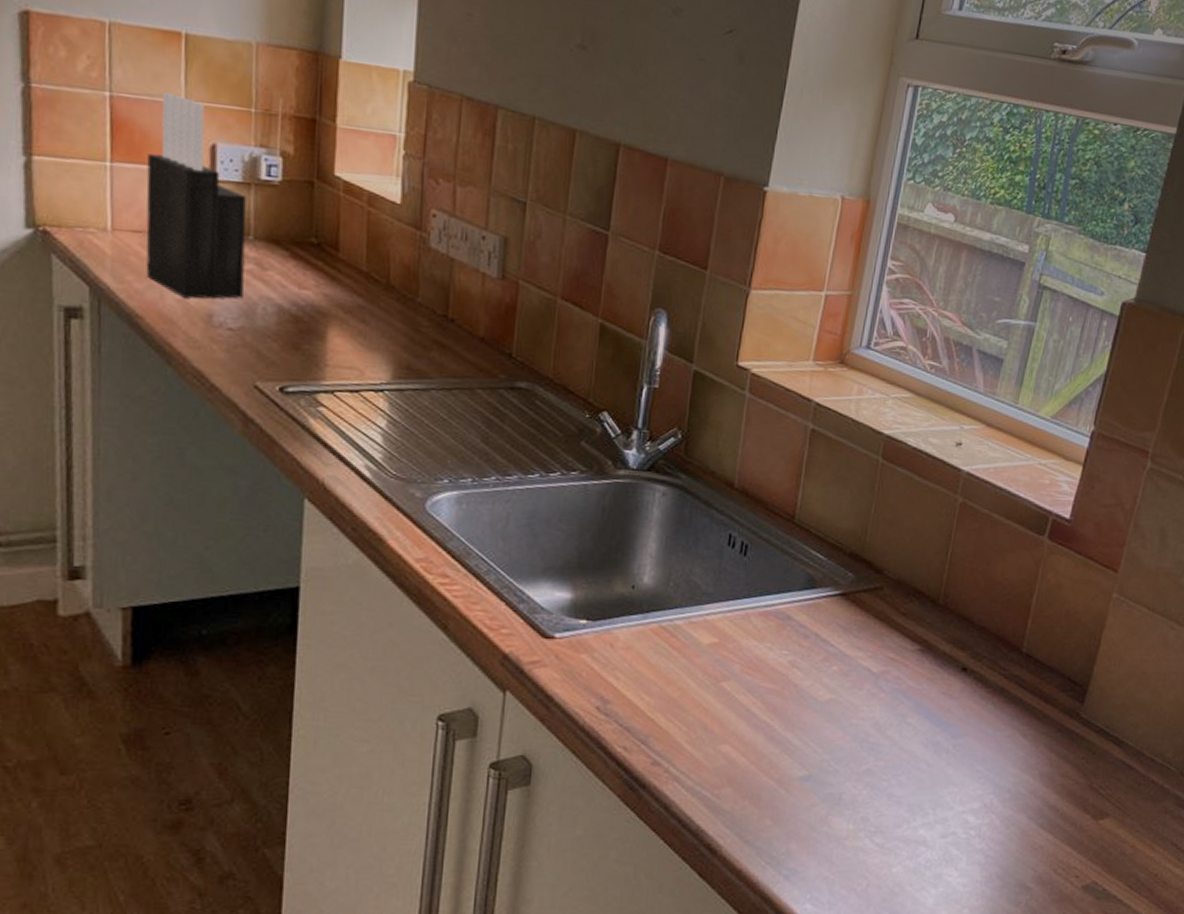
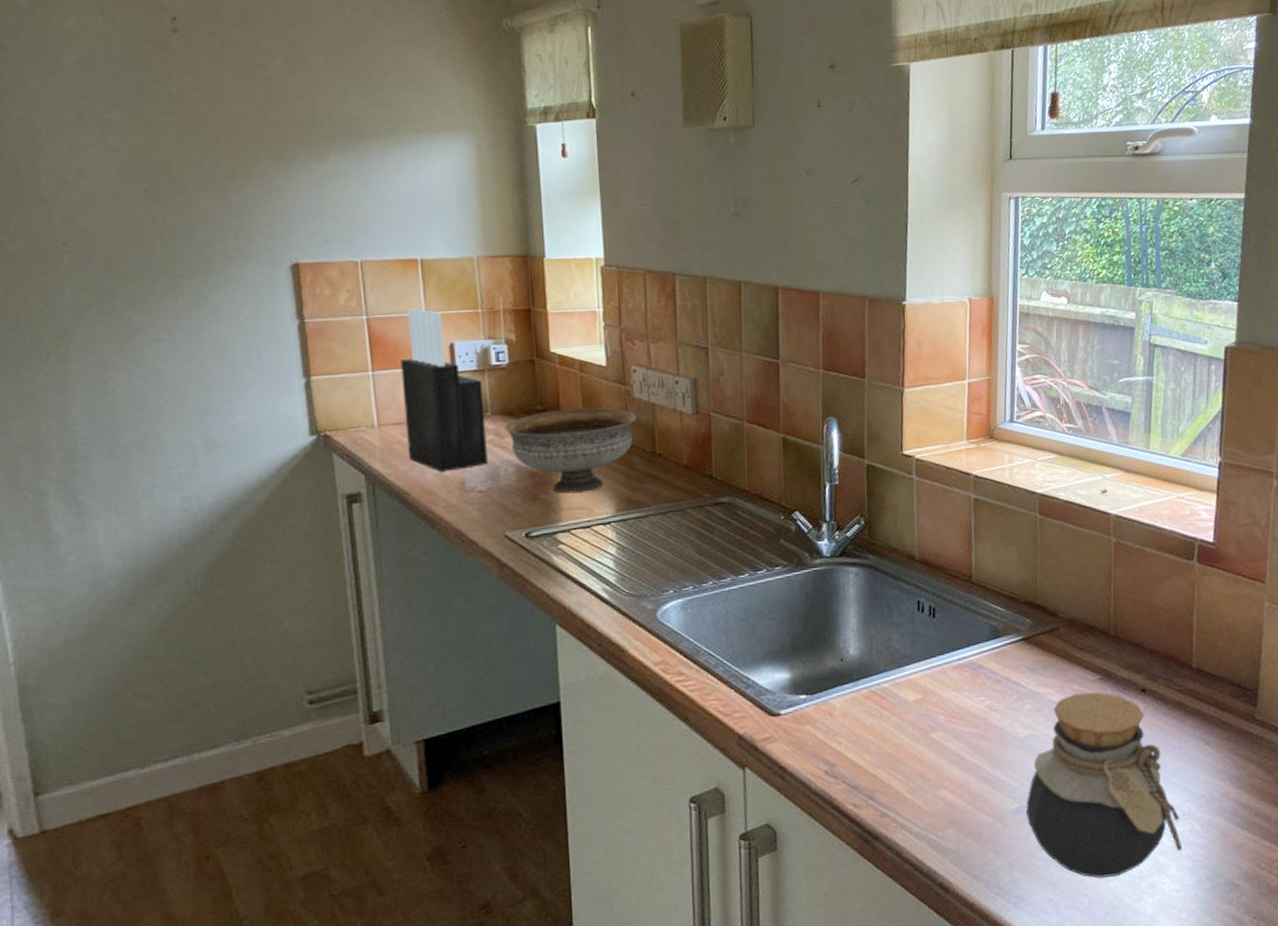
bowl: none [268,246,430,350] -> present [504,407,636,494]
jar: none [813,662,979,861] -> present [1025,692,1183,878]

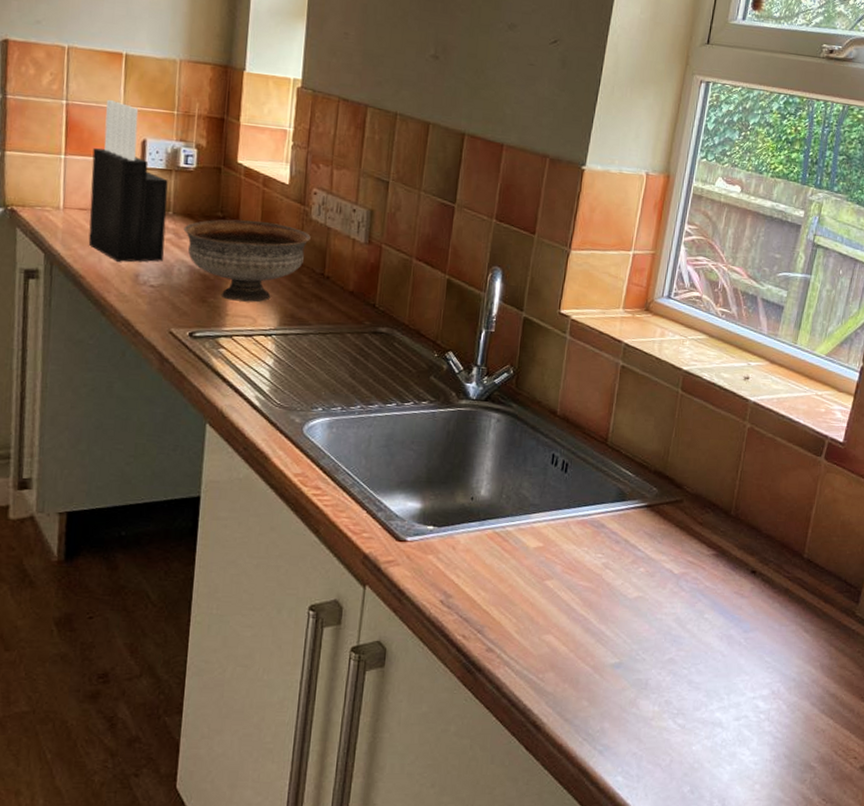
jar: present [1025,692,1183,878] -> none [624,565,768,741]

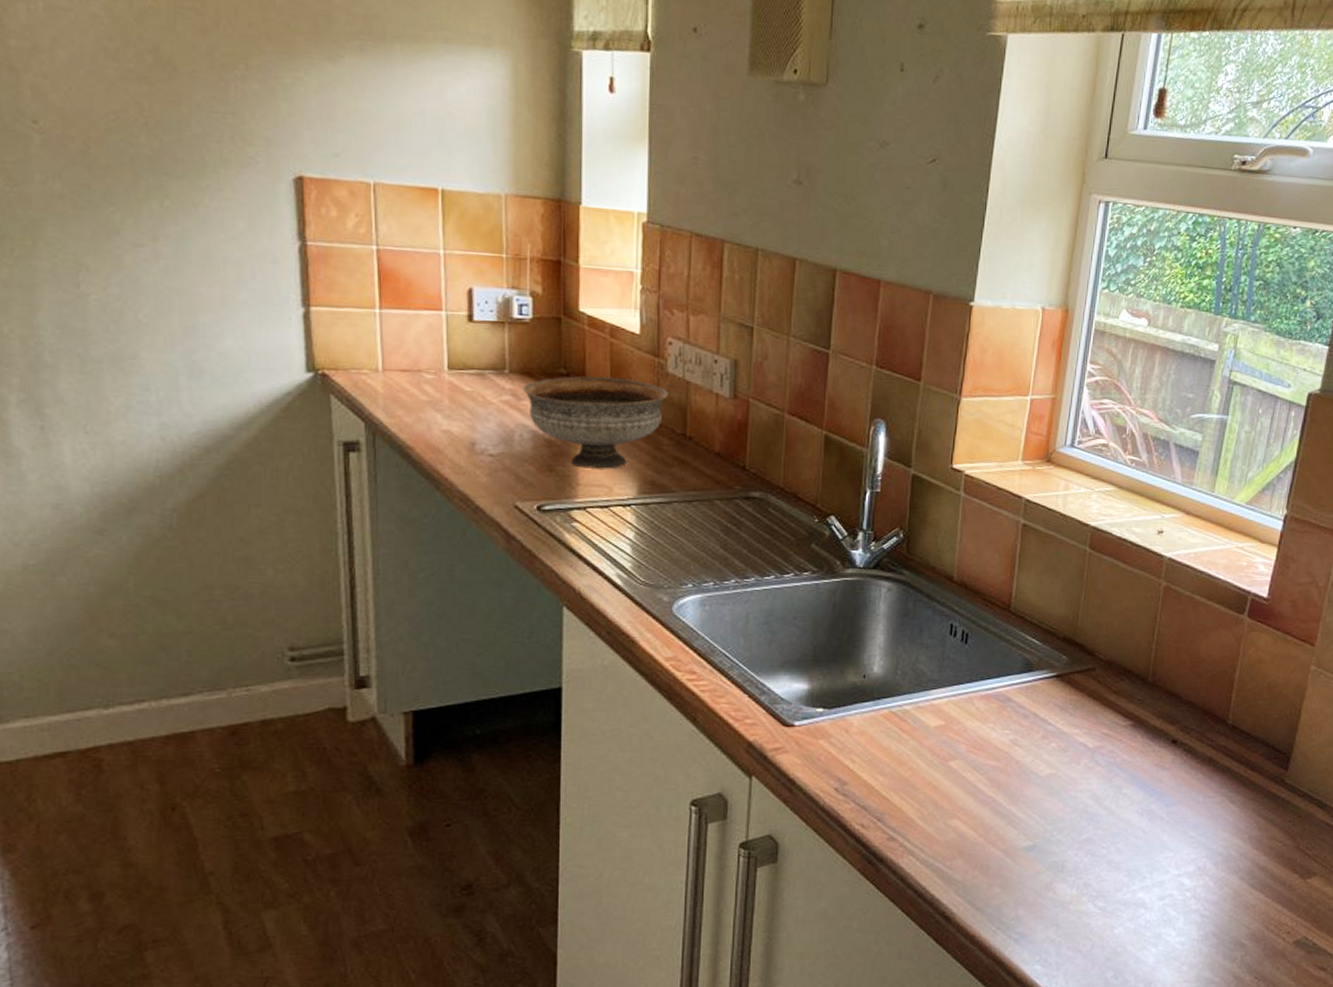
knife block: present [88,99,168,262] -> none [412,242,502,429]

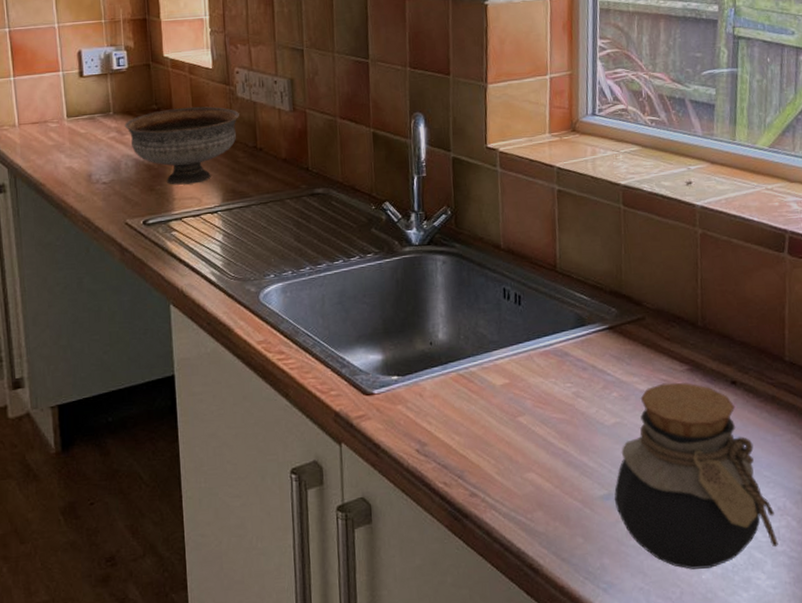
jar: none [1038,737,1194,924] -> present [614,382,779,570]

